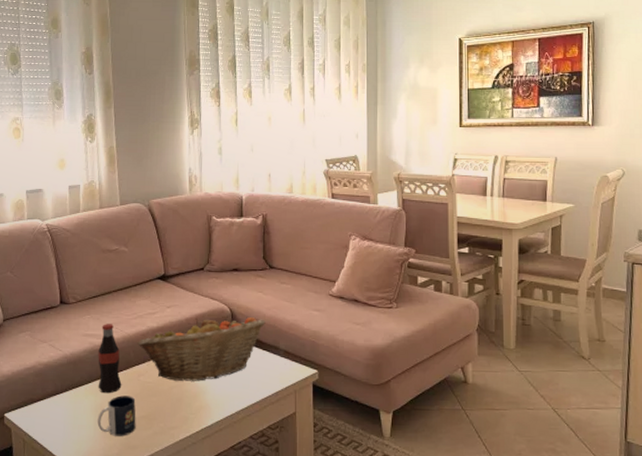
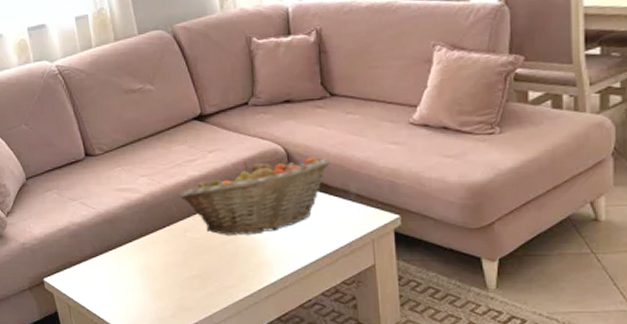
mug: present [97,395,136,436] -> none [144,254,188,298]
bottle: present [98,324,122,394] -> none [135,175,167,253]

